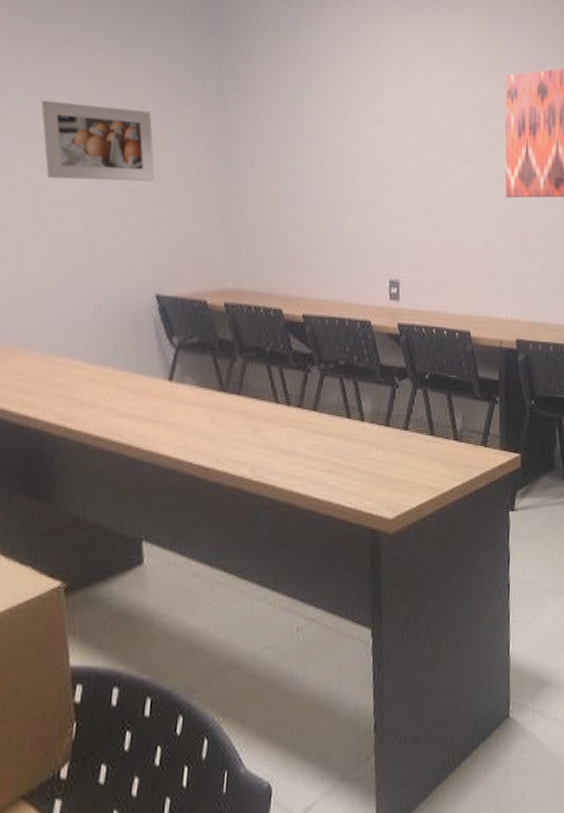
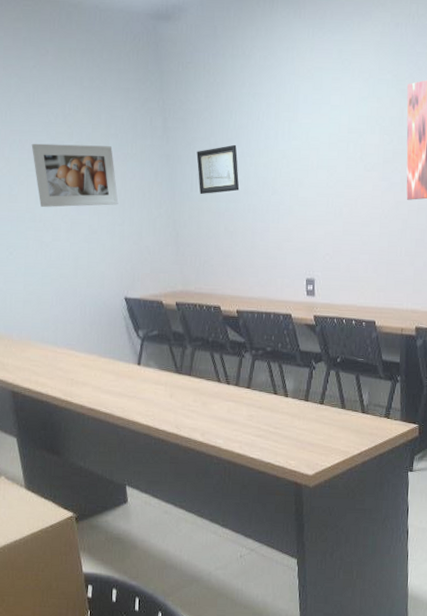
wall art: none [259,122,311,176] -> present [196,144,240,194]

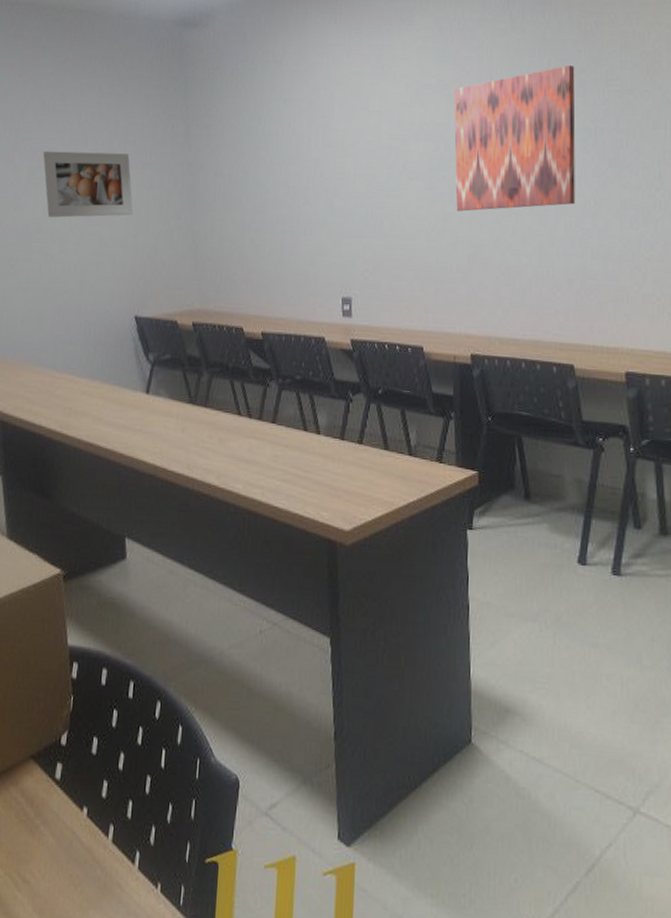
wall art: present [196,144,240,194] -> none [220,152,267,204]

